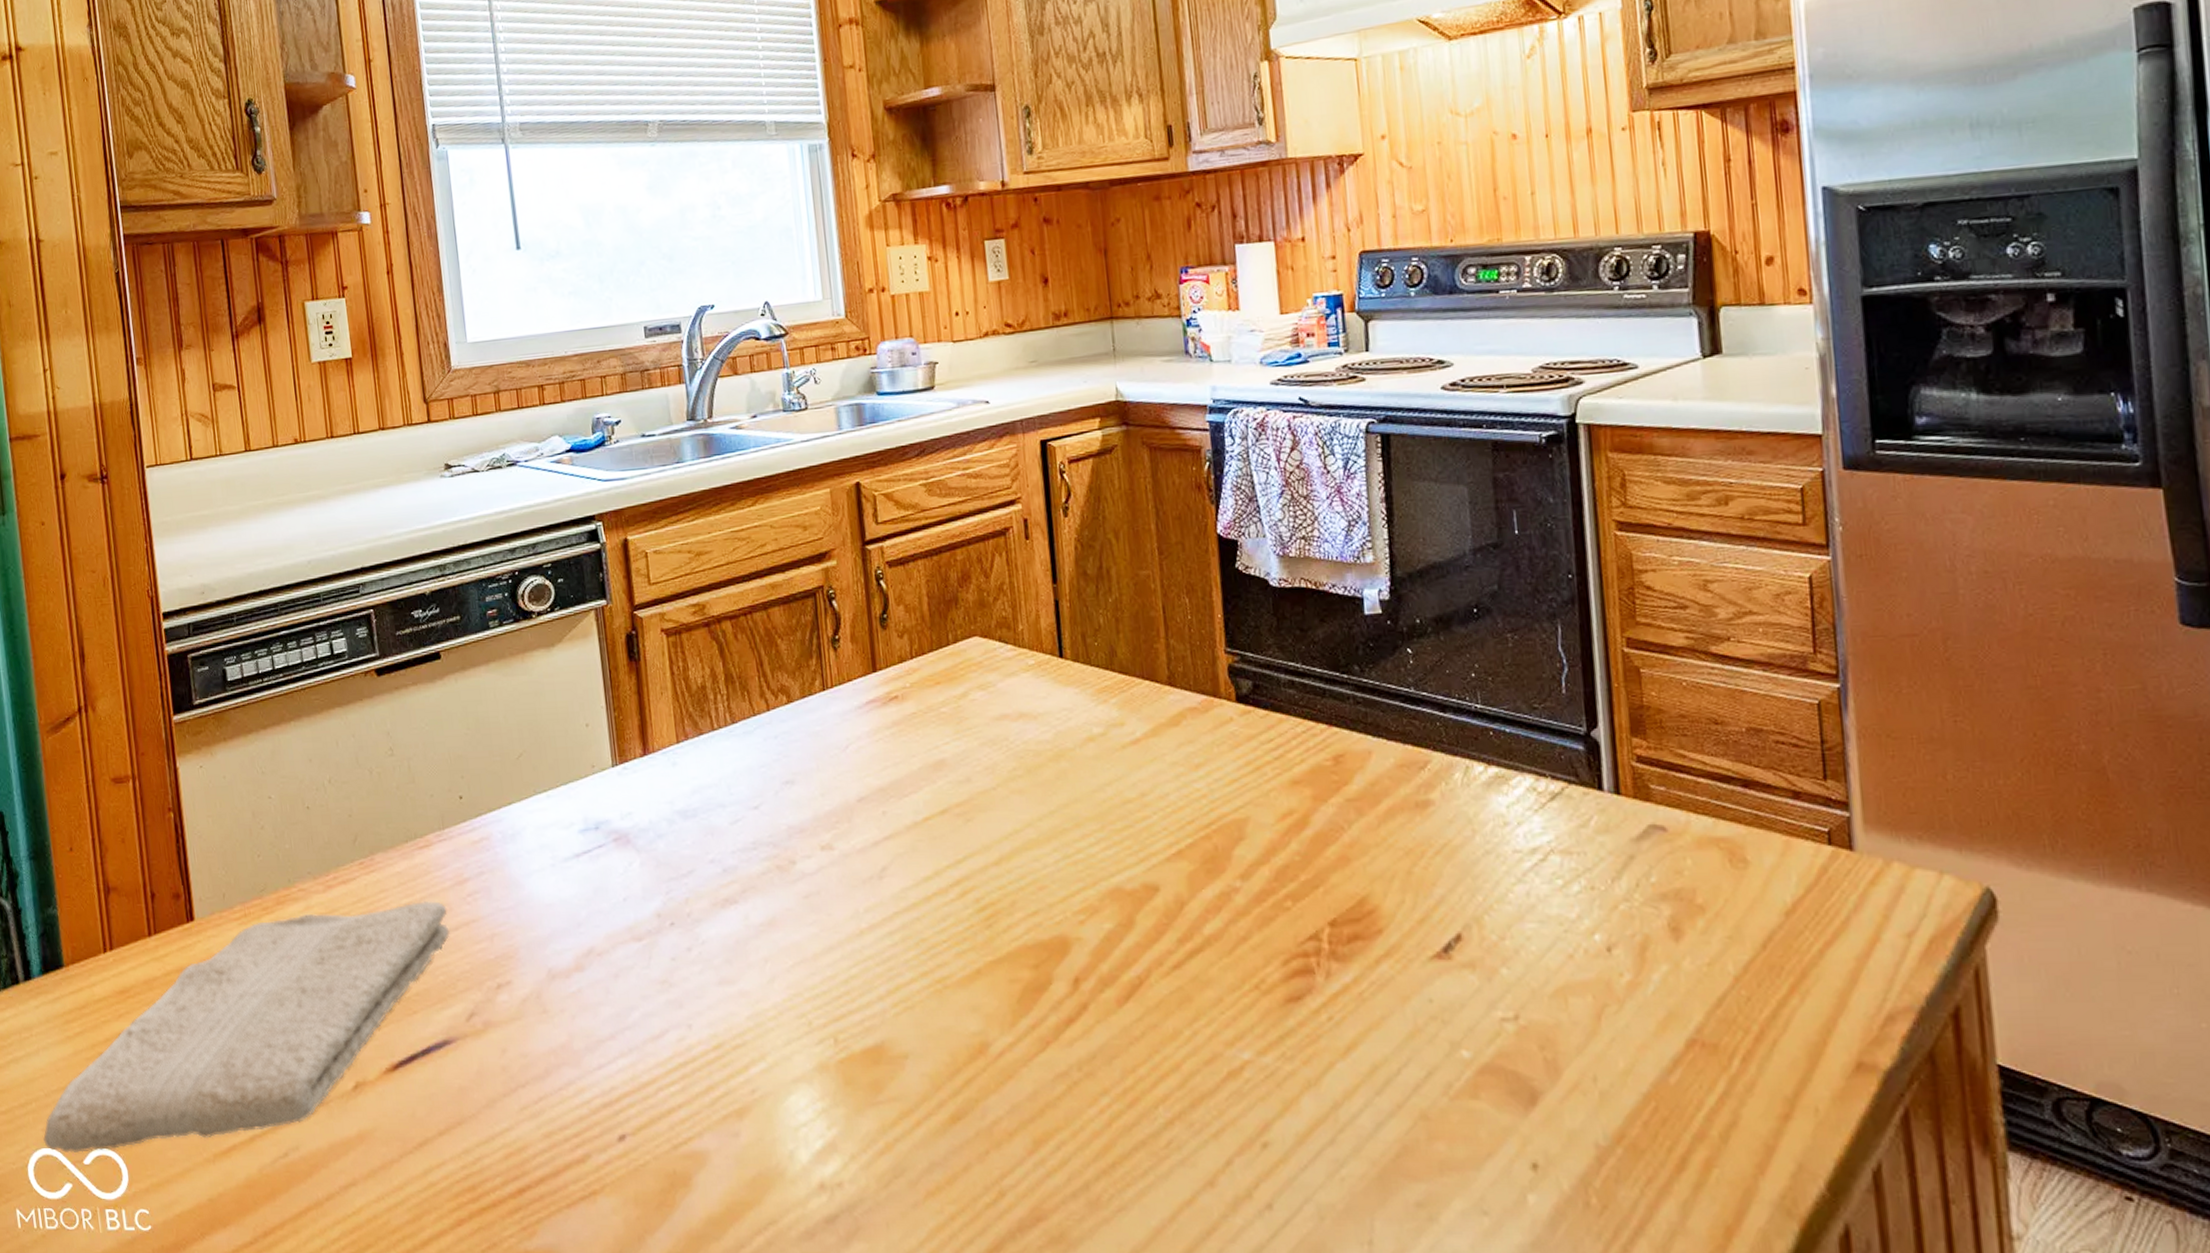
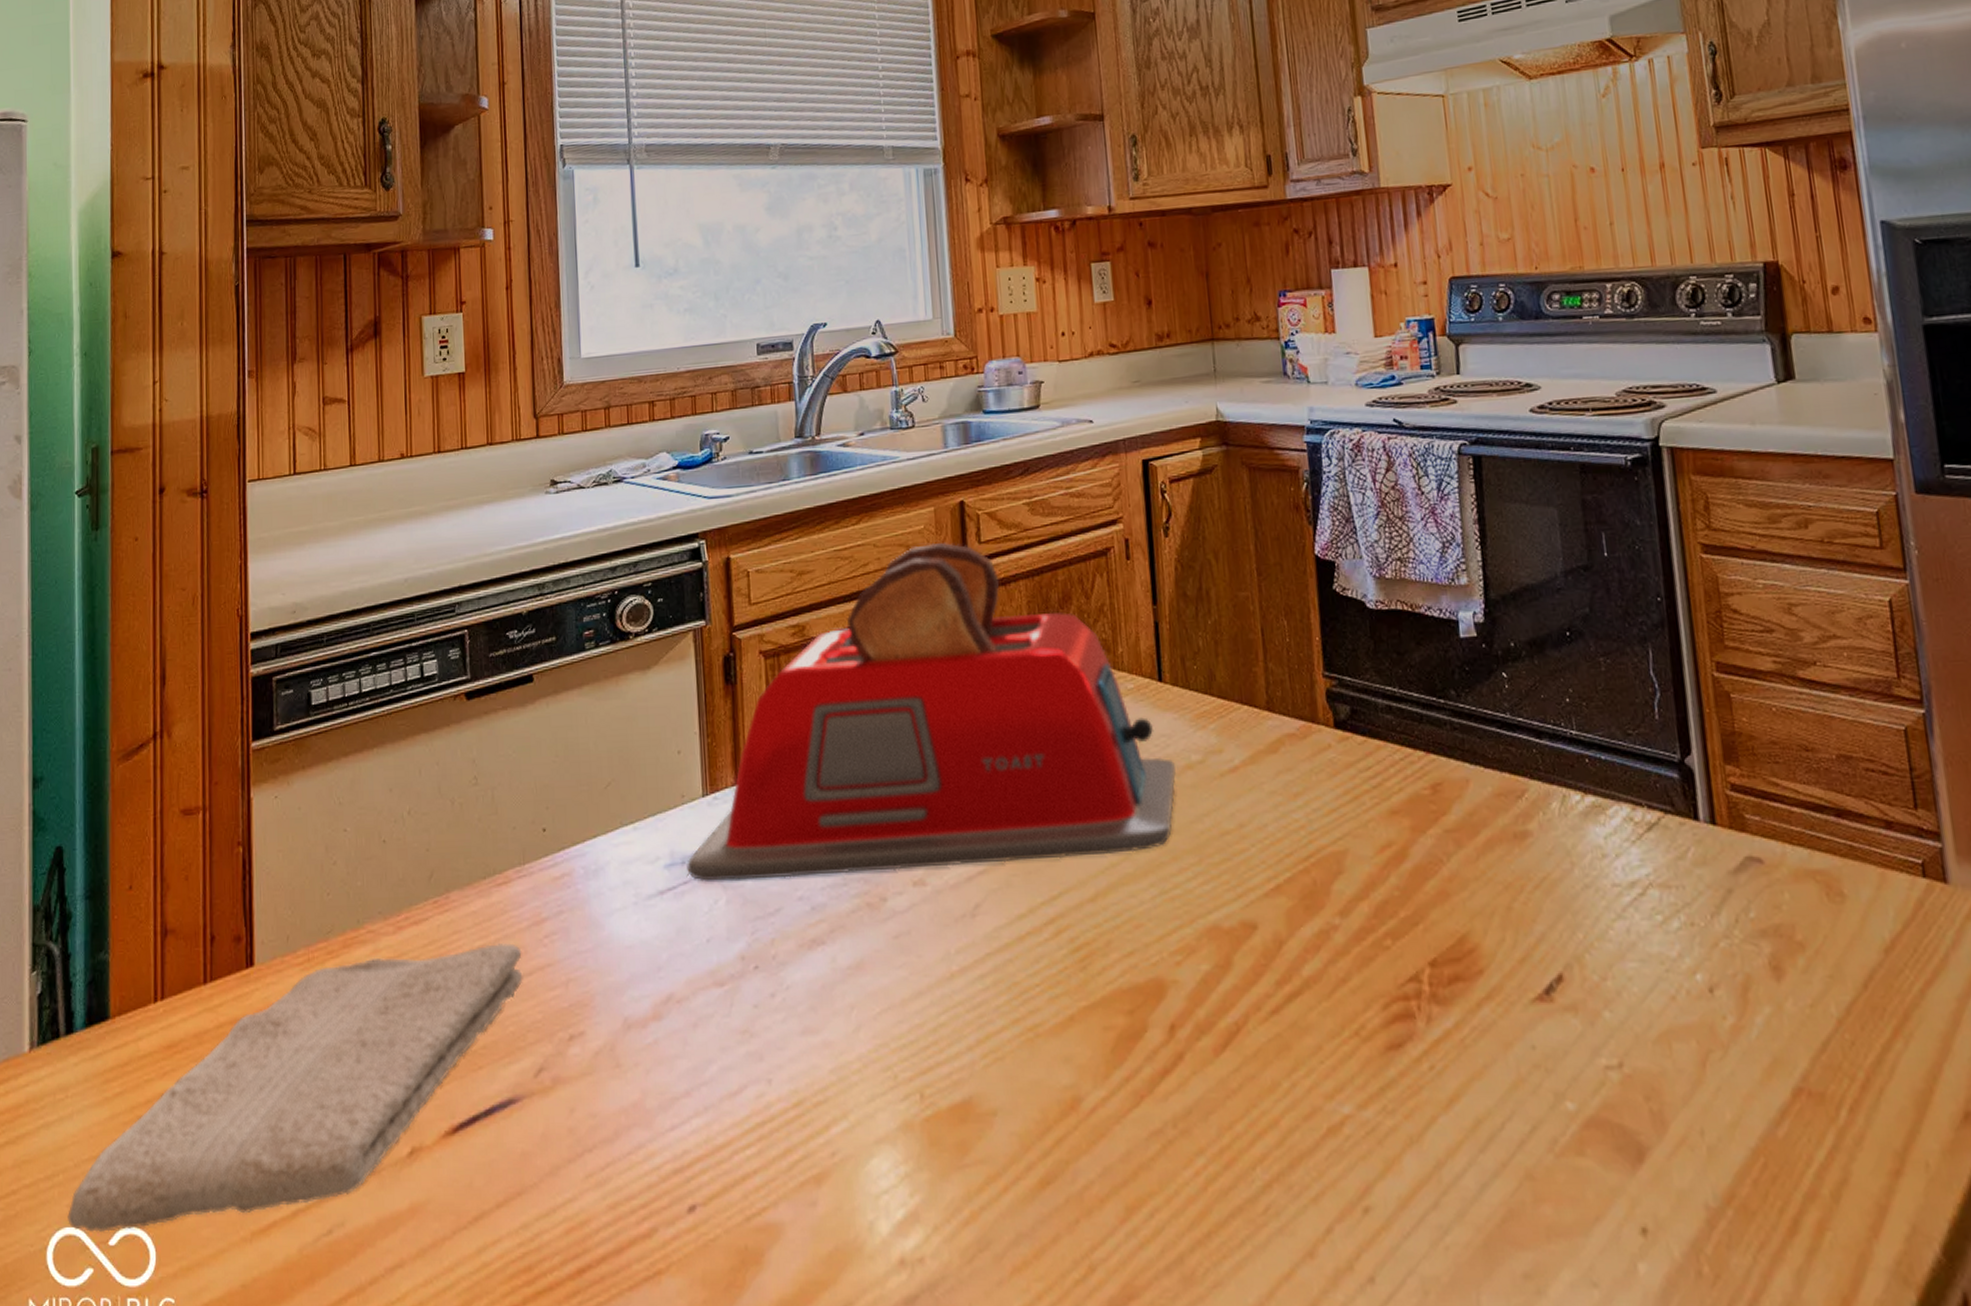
toaster: none [600,523,1078,845] -> present [687,543,1176,882]

